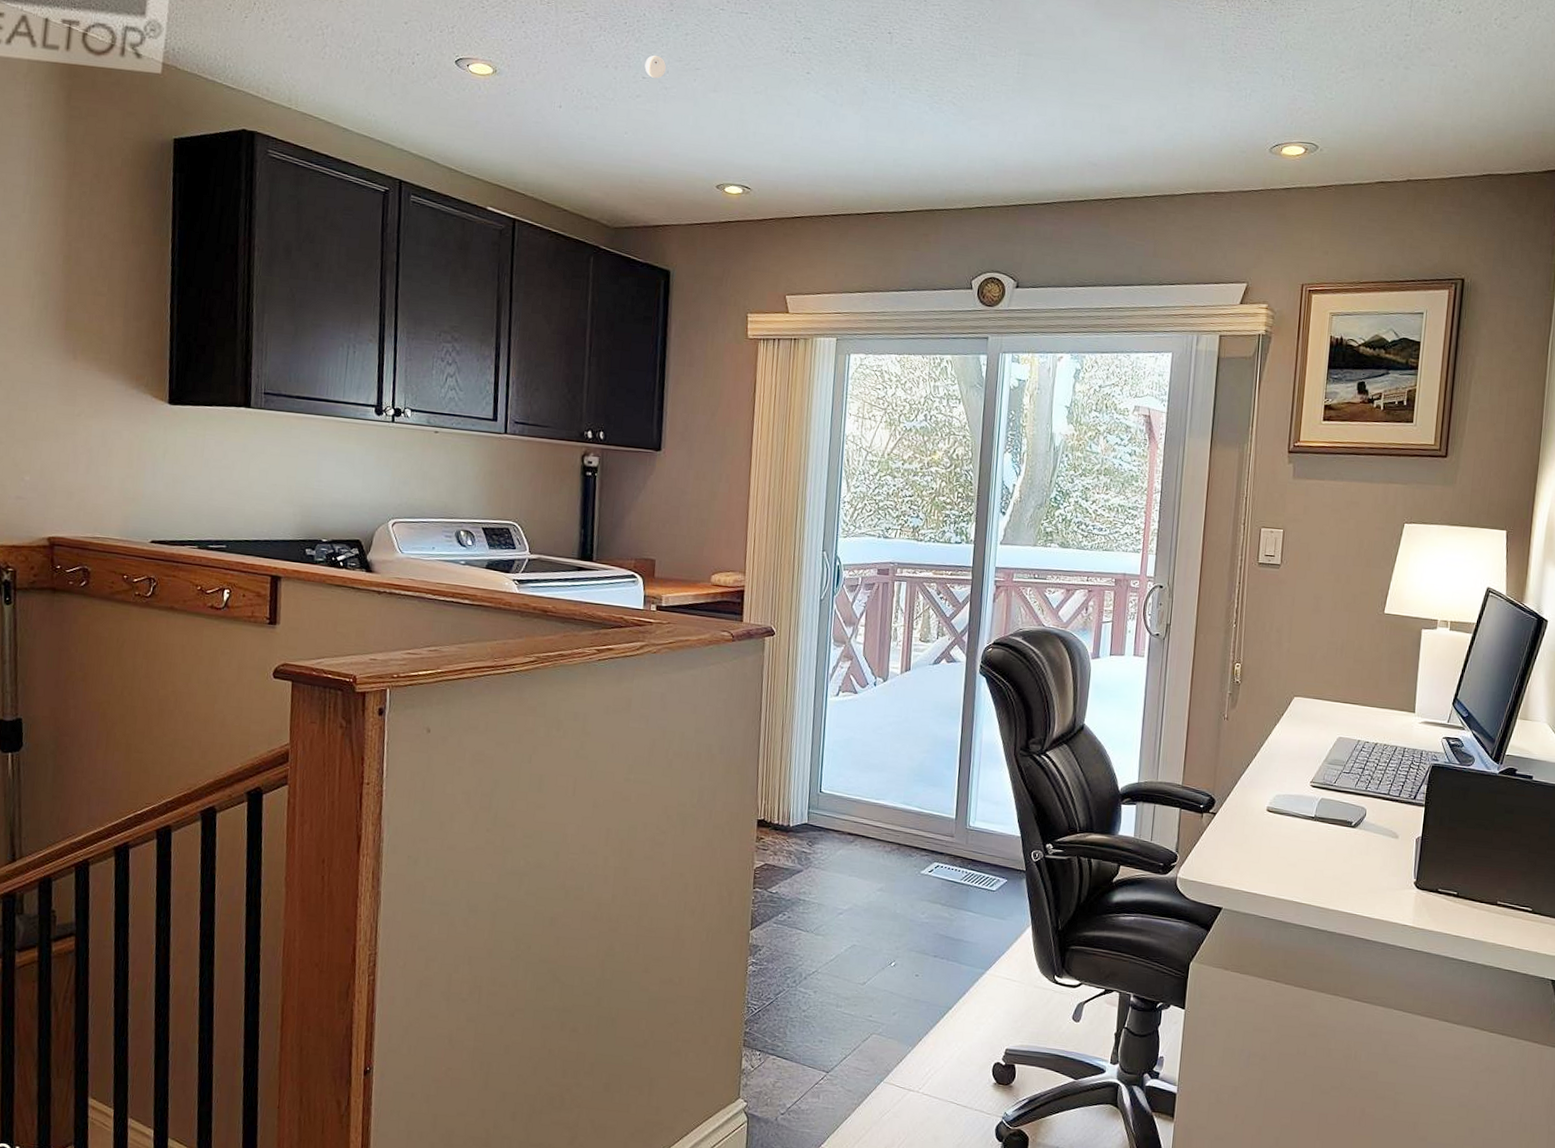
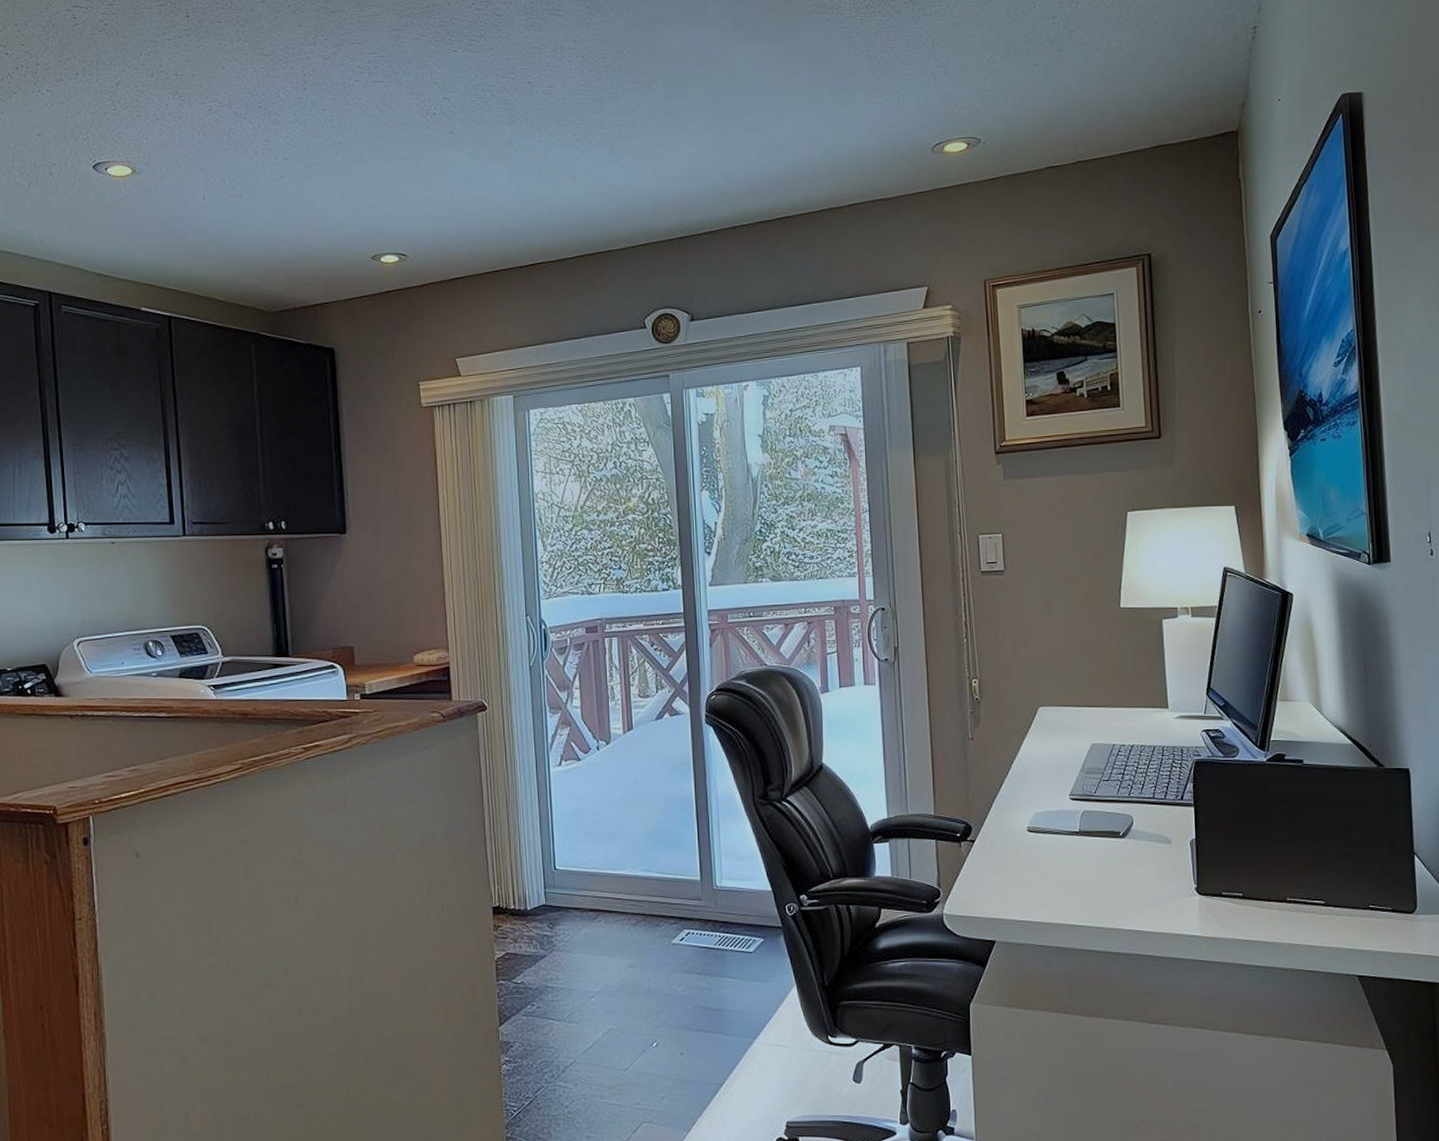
eyeball: present [644,55,666,78] -> none [285,134,306,158]

